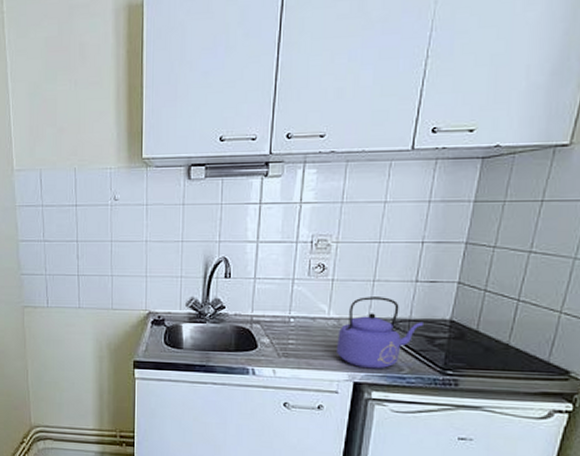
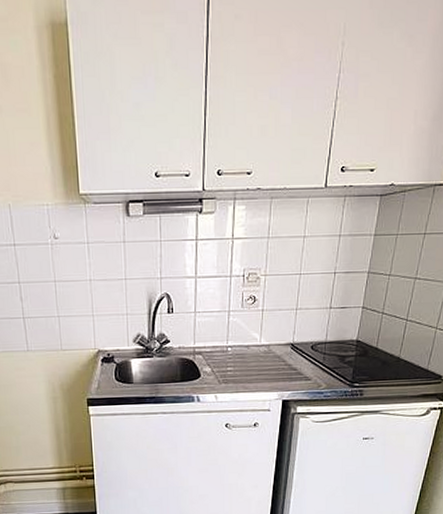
kettle: present [337,297,423,369] -> none [268,323,336,388]

